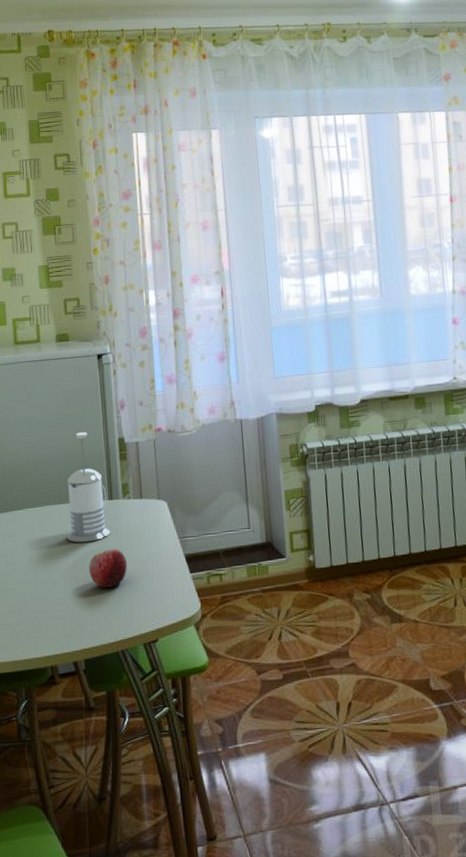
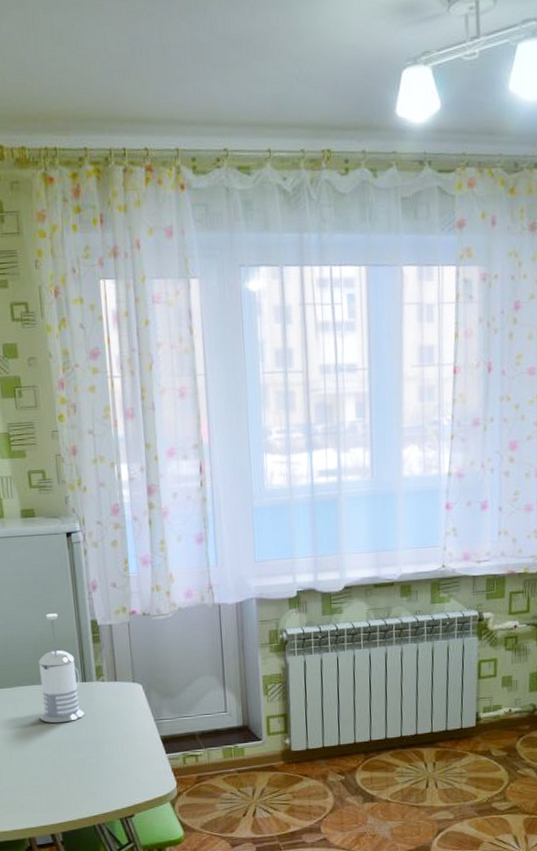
apple: present [89,549,128,589] -> none [63,729,103,768]

